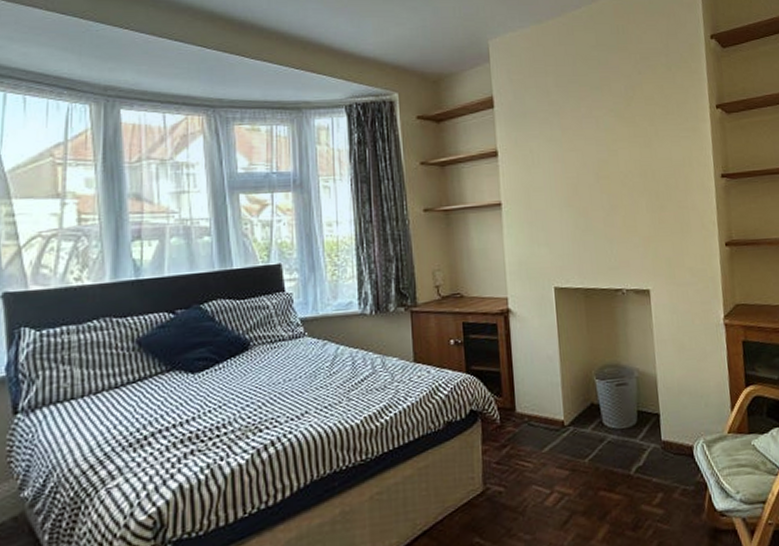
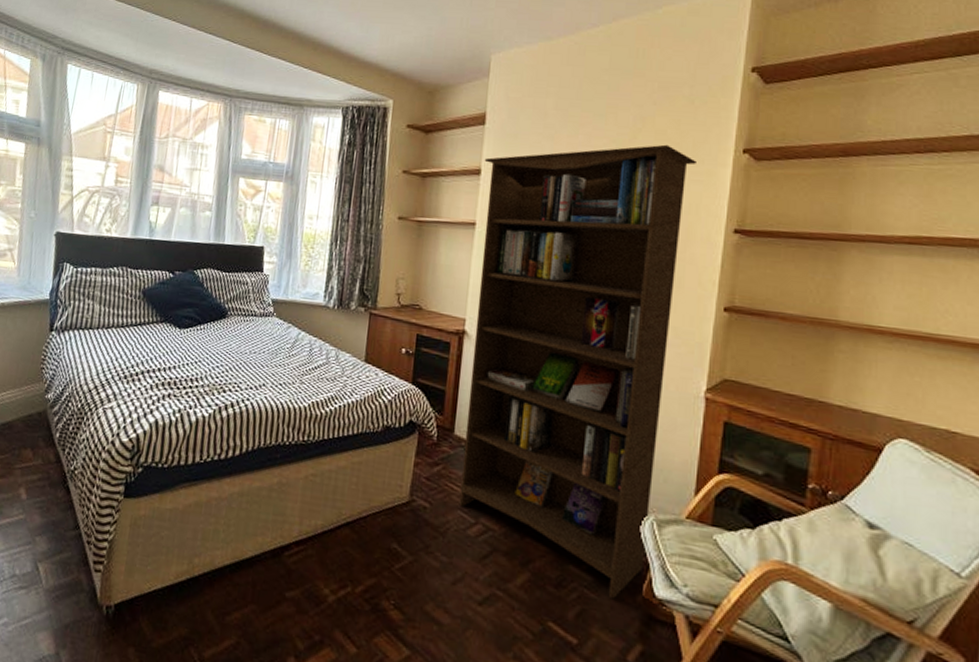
bookcase: none [499,108,702,525] -> present [458,144,696,600]

